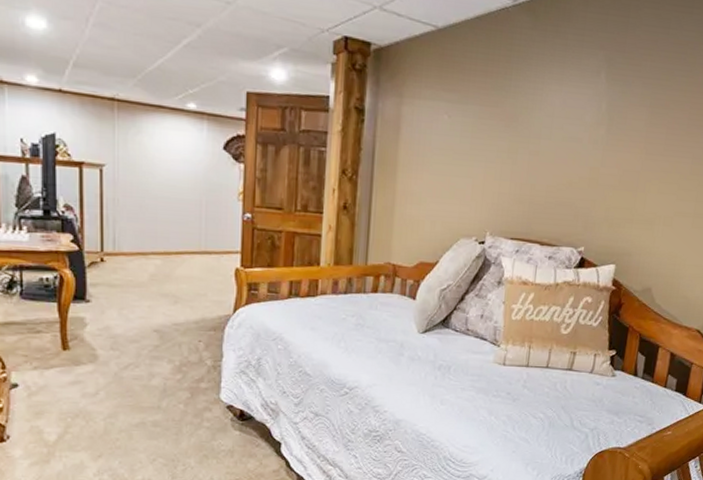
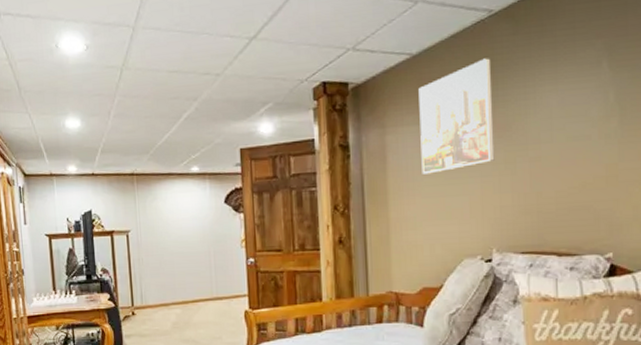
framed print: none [432,46,509,152] -> present [418,58,495,174]

